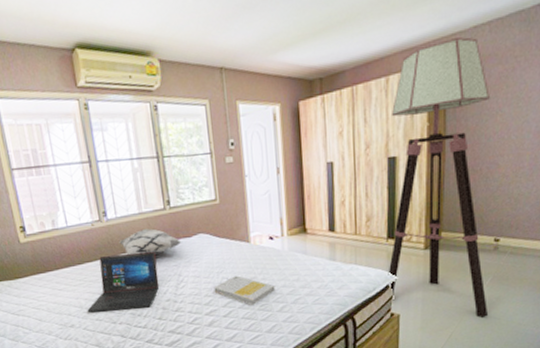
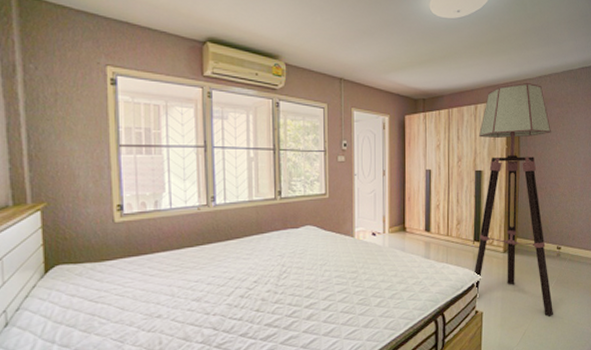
laptop: present [87,251,160,313] -> none [179,239,261,302]
decorative pillow: present [119,229,182,255] -> none [224,217,289,243]
book: present [214,275,276,305] -> none [316,269,375,299]

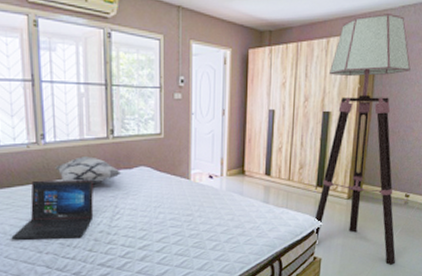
laptop: none [179,239,261,302] -> present [11,179,94,240]
decorative pillow: none [224,217,289,243] -> present [55,156,122,184]

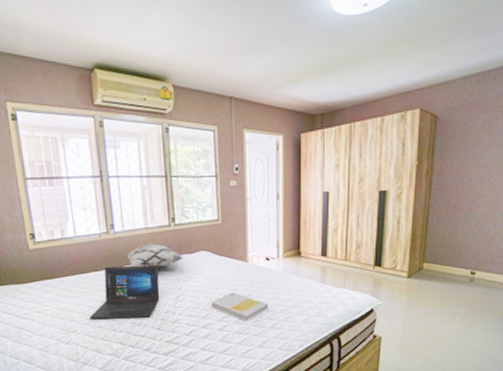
book: none [150,211,210,242] -> present [211,292,269,321]
floor lamp: present [314,14,411,265] -> none [373,86,474,343]

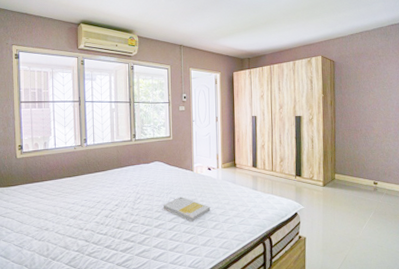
laptop: present [89,264,160,320] -> none [61,172,121,219]
decorative pillow: present [124,243,184,268] -> none [93,155,142,175]

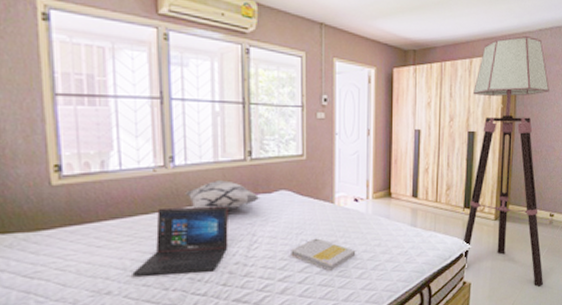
laptop: none [61,172,121,219] -> present [132,205,228,277]
decorative pillow: none [93,155,142,175] -> present [185,180,260,210]
floor lamp: none [296,41,373,244] -> present [462,36,550,287]

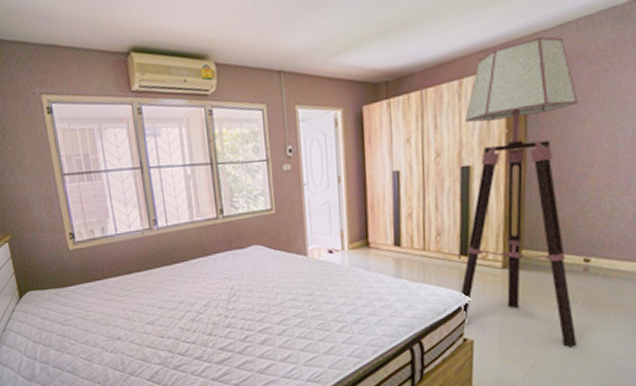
laptop: present [132,205,228,277] -> none [134,262,210,325]
decorative pillow: present [185,180,260,210] -> none [169,238,235,266]
book: present [291,238,356,271] -> none [267,291,335,324]

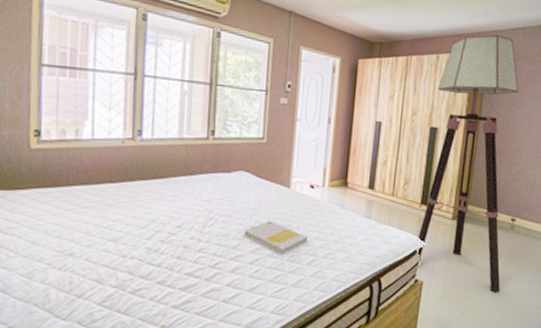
book: none [267,291,335,324] -> present [244,221,308,255]

